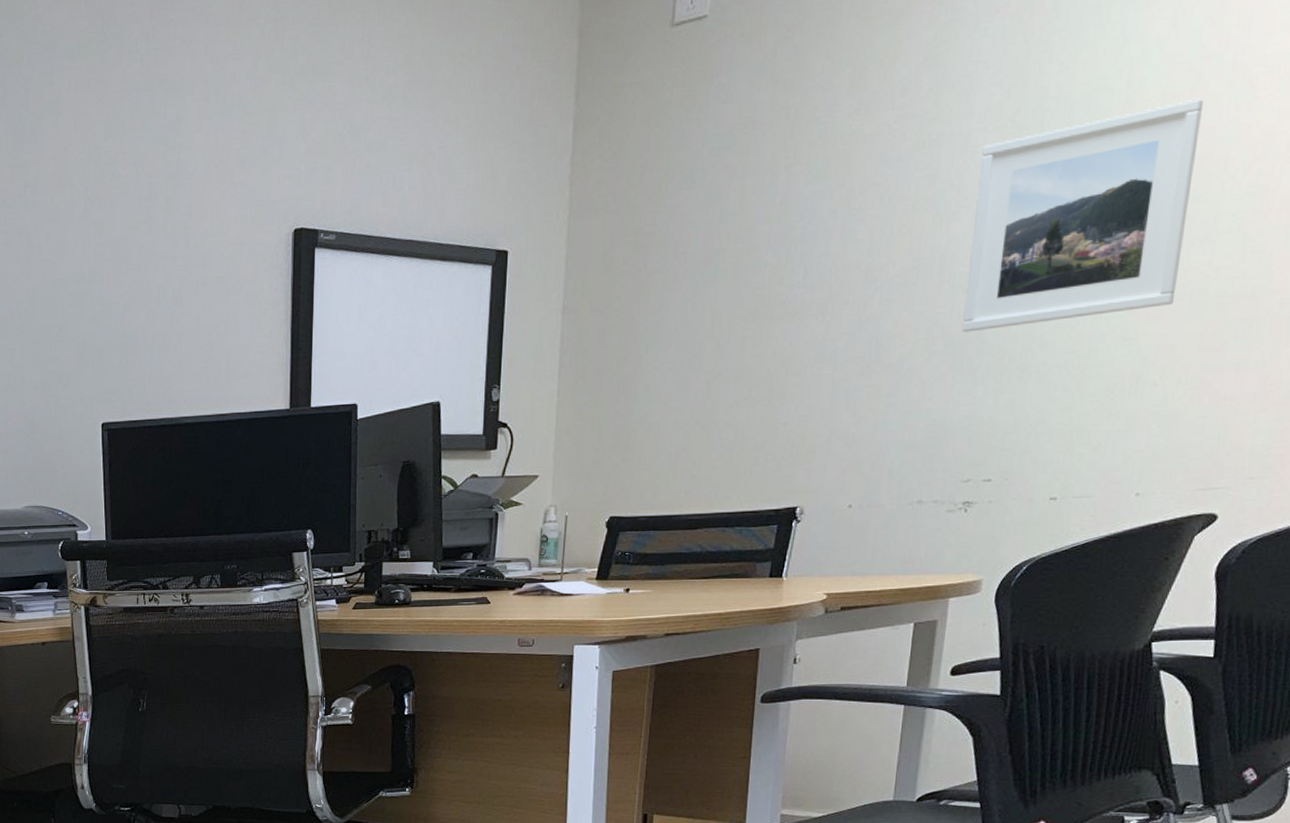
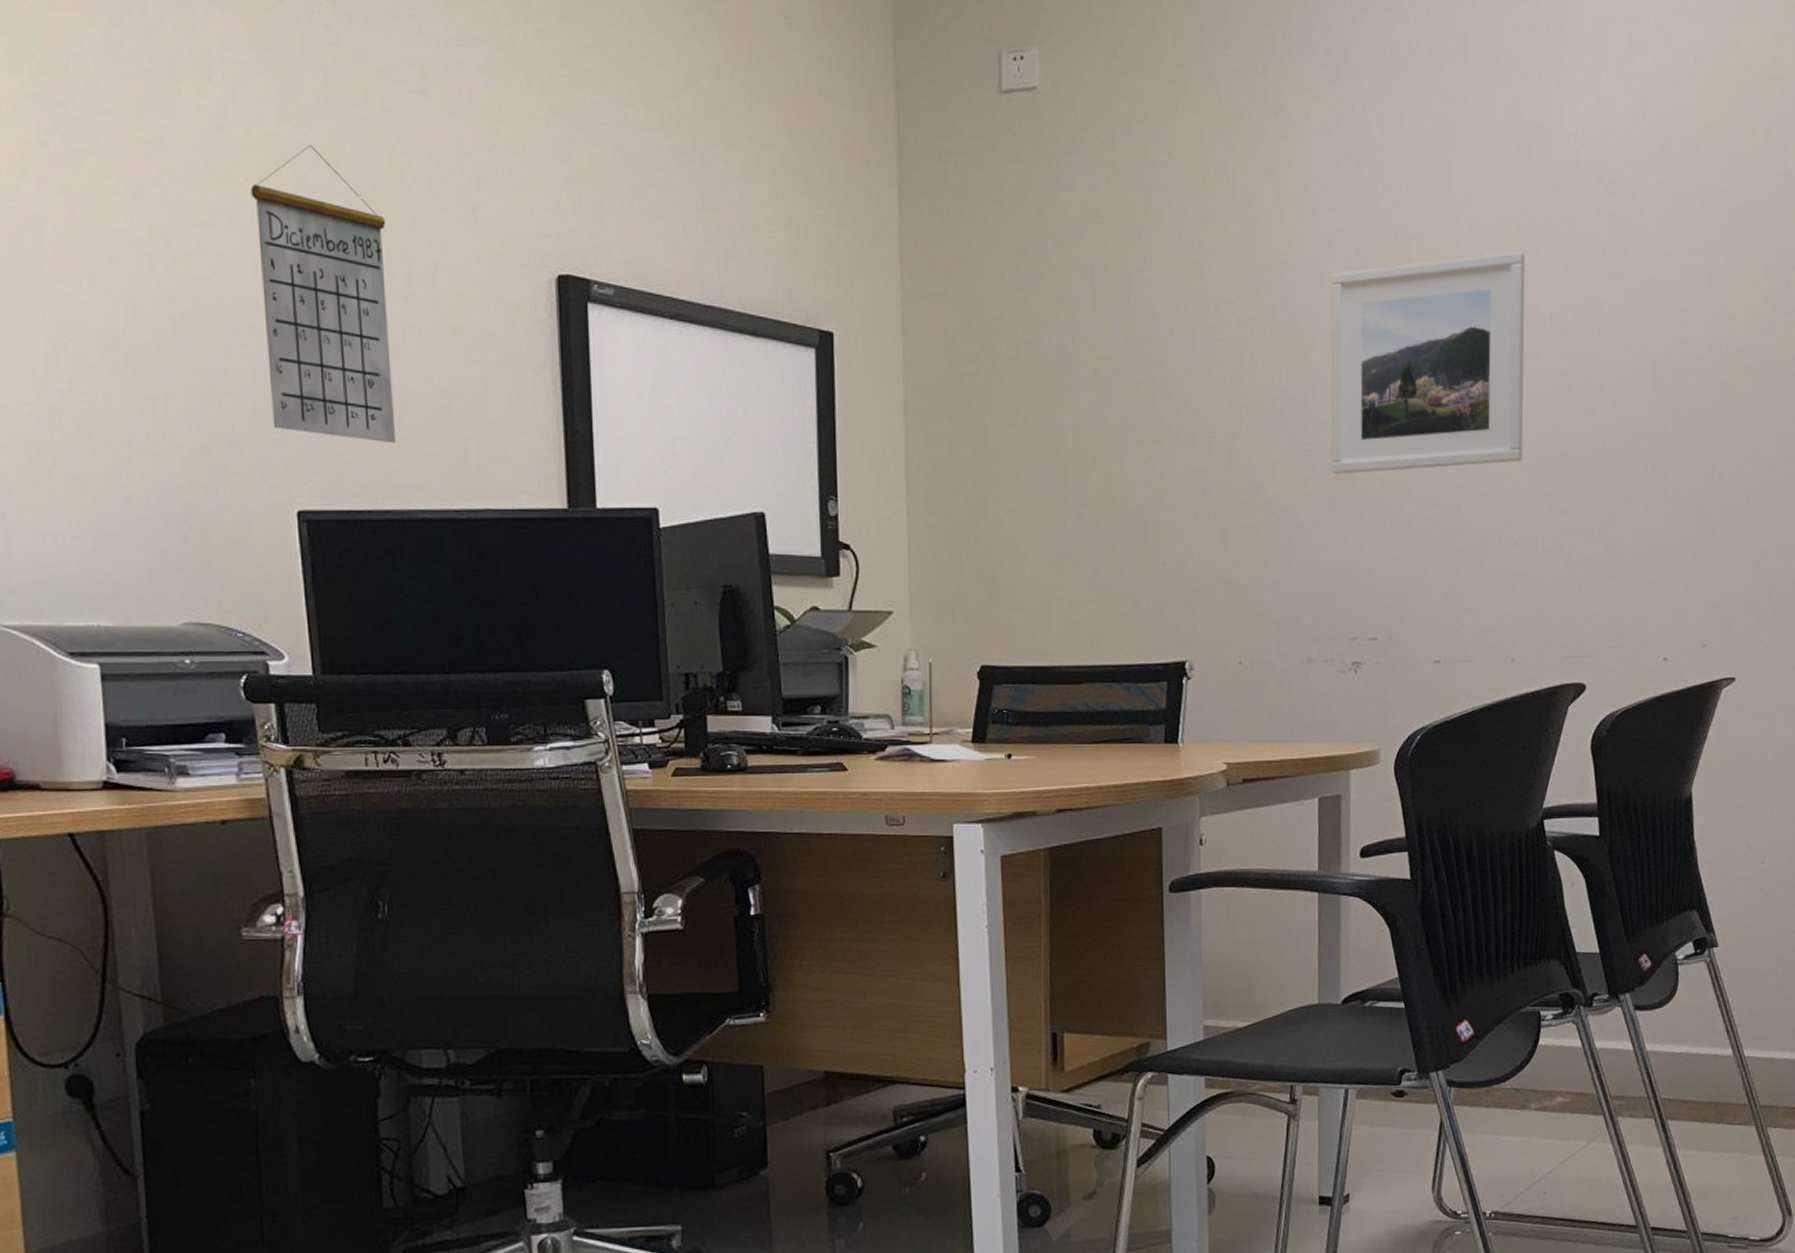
calendar: none [83,151,173,369] -> present [251,144,397,444]

